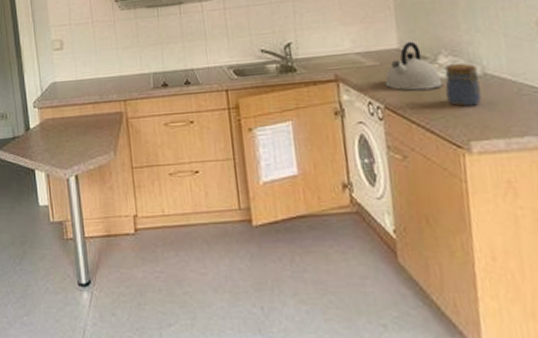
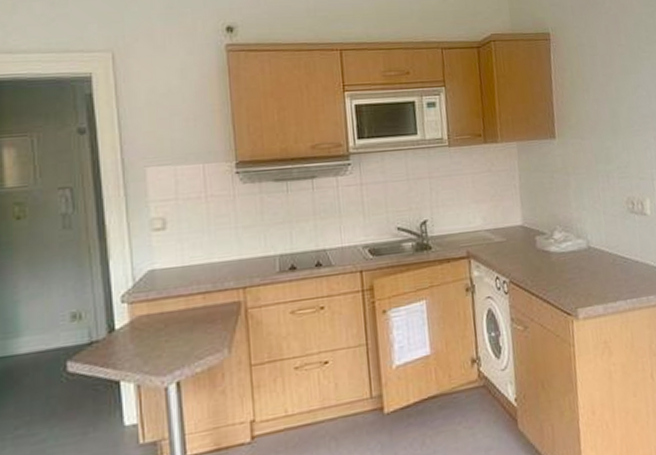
kettle: present [385,41,443,91] -> none [510,218,557,265]
jar: present [444,63,482,107] -> none [559,238,587,278]

